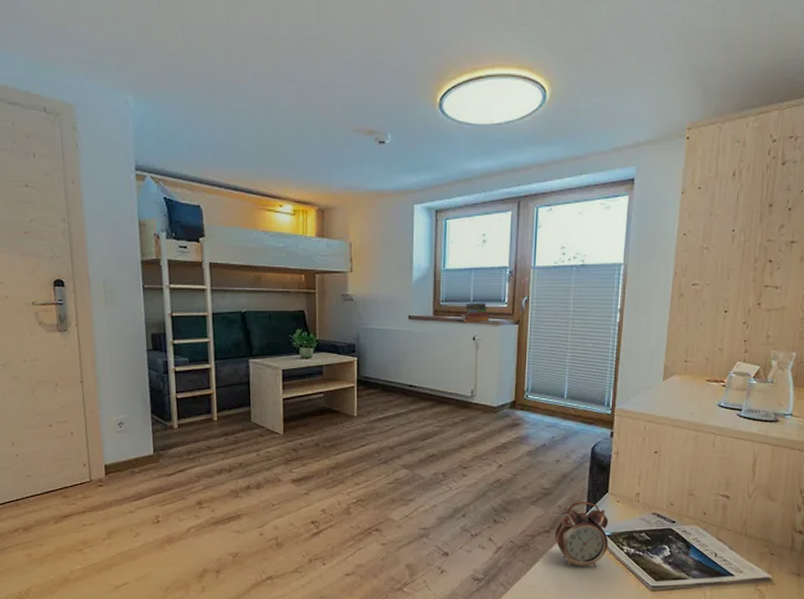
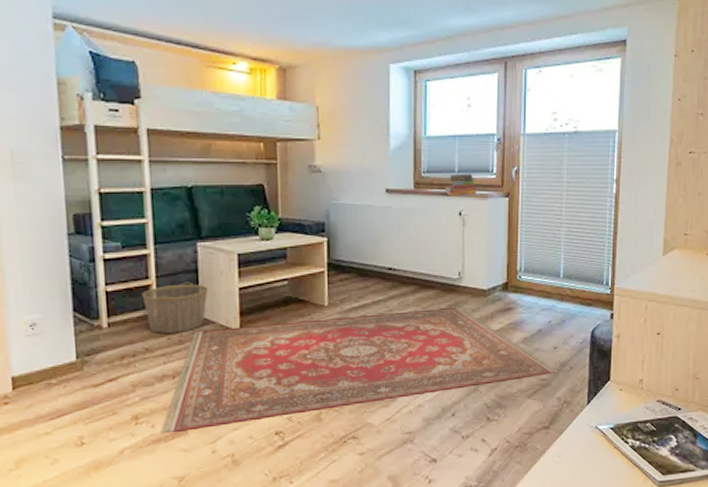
basket: none [205,392,258,435] -> present [142,282,208,335]
area rug: none [219,422,560,517] -> present [160,308,558,434]
alarm clock: present [555,502,609,568] -> none [555,391,612,467]

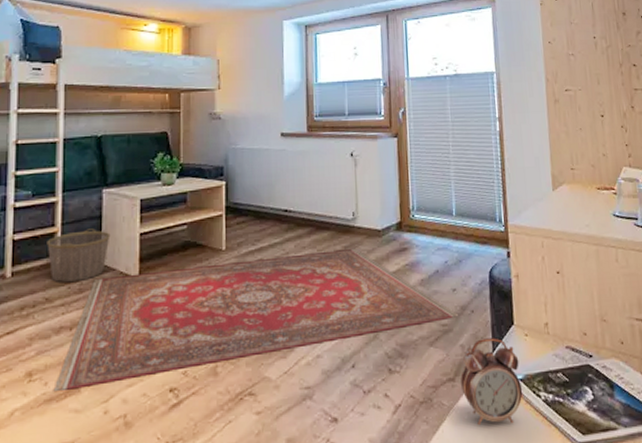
books: present [445,173,476,197] -> none [337,116,366,139]
alarm clock: none [555,391,612,467] -> present [461,338,523,426]

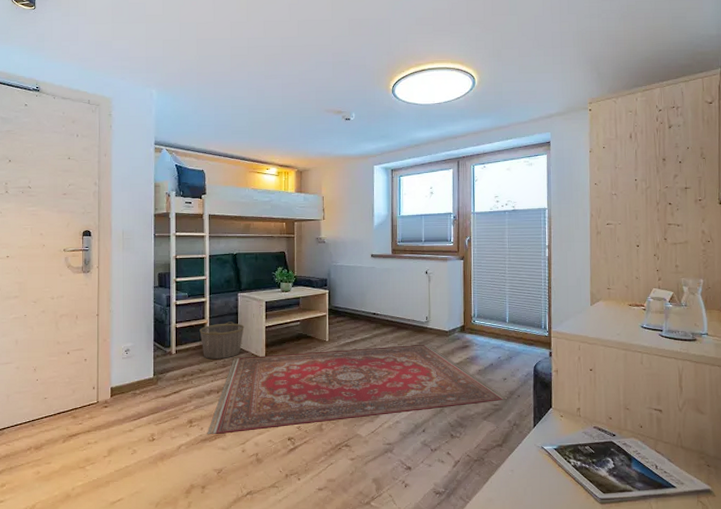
alarm clock: present [461,338,523,426] -> none [507,417,556,481]

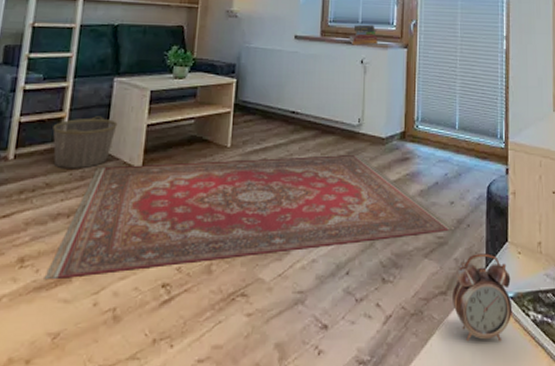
books: none [415,242,439,260] -> present [349,24,378,46]
alarm clock: none [507,417,556,481] -> present [453,253,513,342]

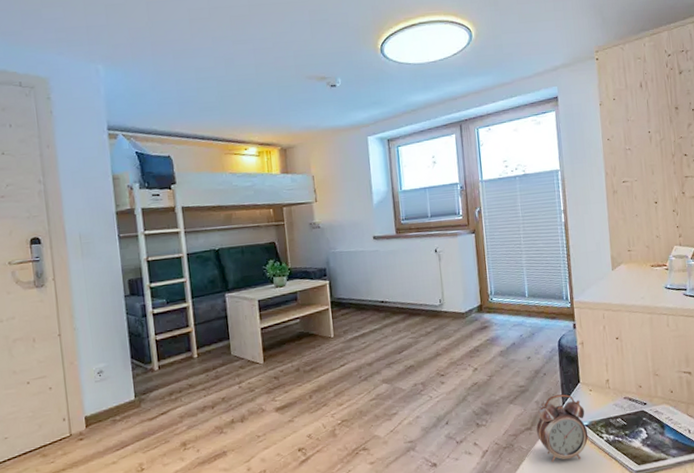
area rug: present [44,155,455,281] -> none [204,330,534,457]
basket: present [52,116,118,169] -> none [184,326,237,373]
books: present [349,24,378,46] -> none [421,217,448,238]

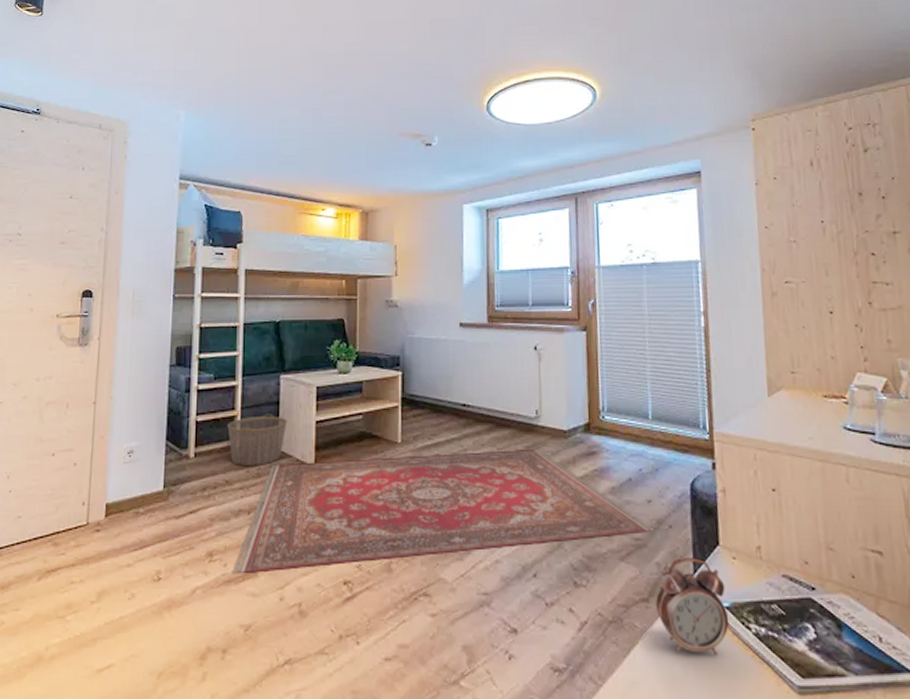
basket: none [184,326,237,373] -> present [227,414,288,467]
area rug: none [204,330,534,457] -> present [232,450,655,574]

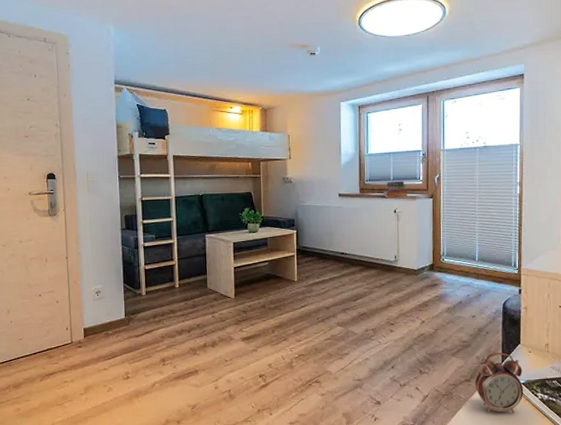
basket: present [227,414,288,467] -> none [168,263,213,301]
area rug: present [232,450,655,574] -> none [180,283,477,373]
books: none [519,307,552,330] -> present [383,180,407,199]

